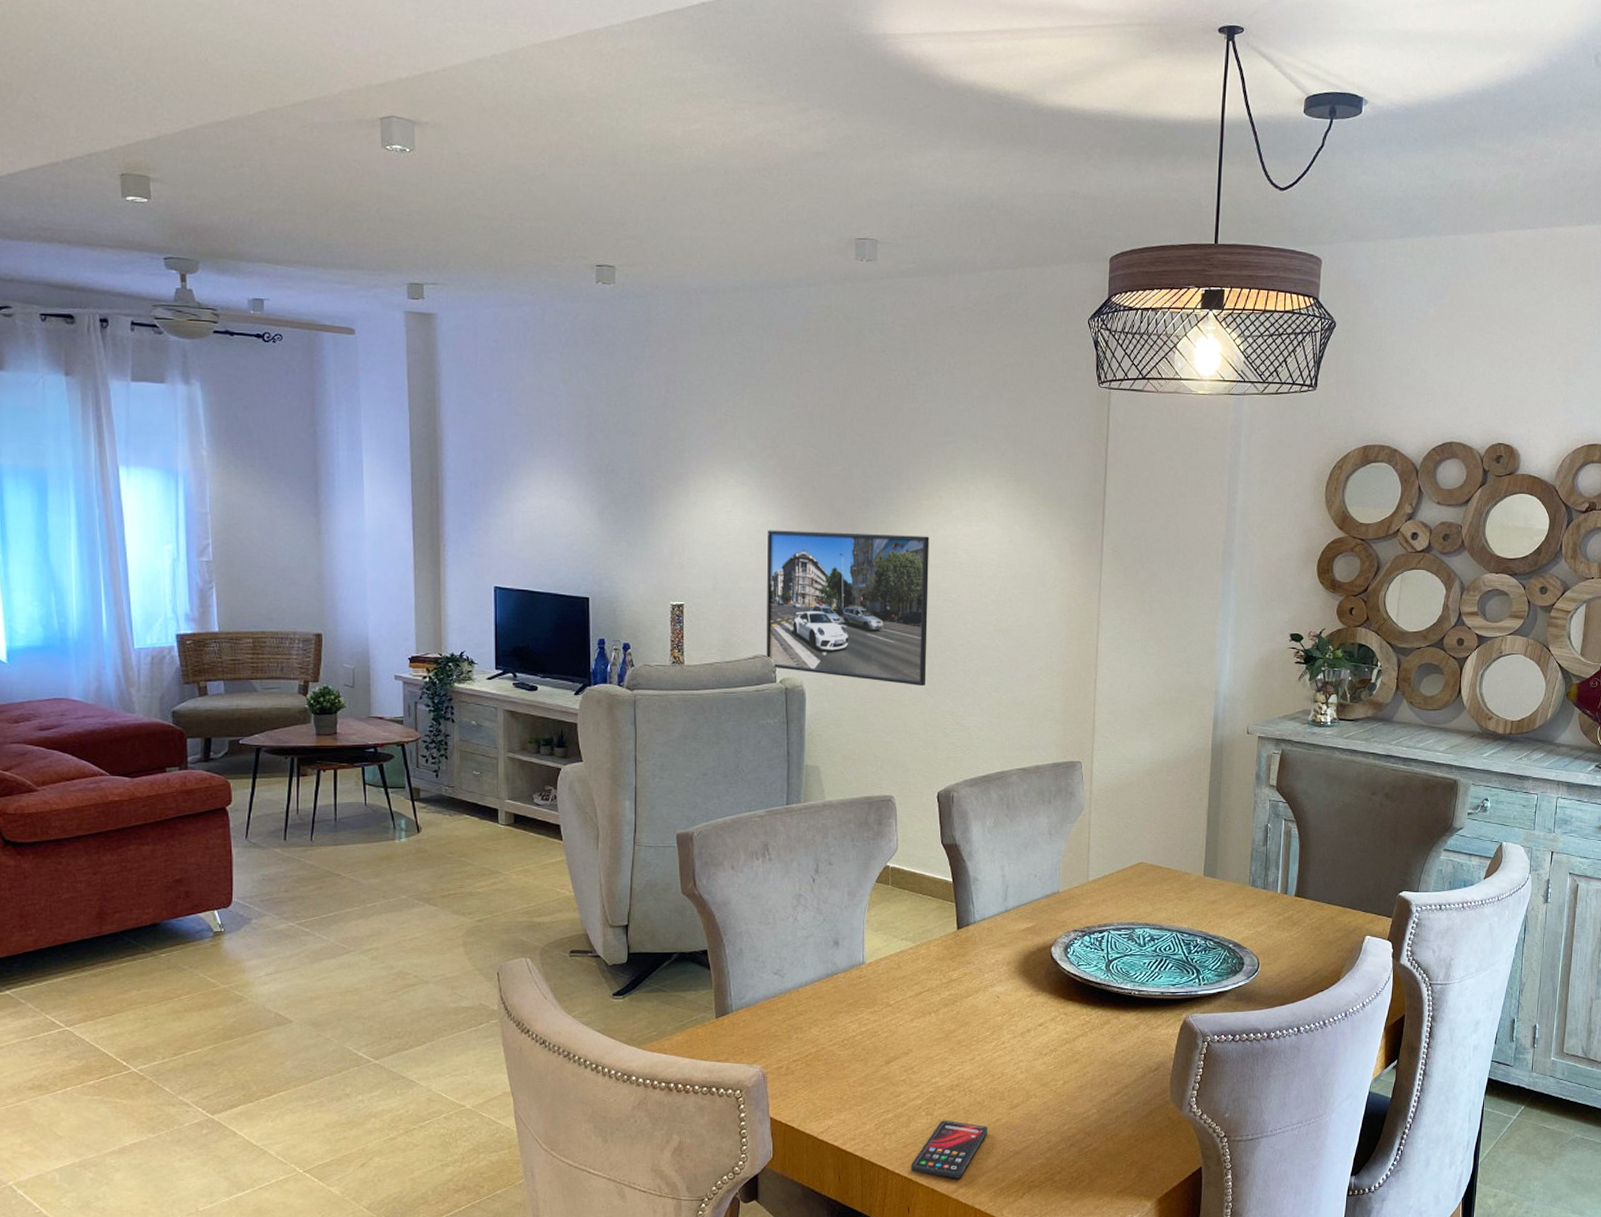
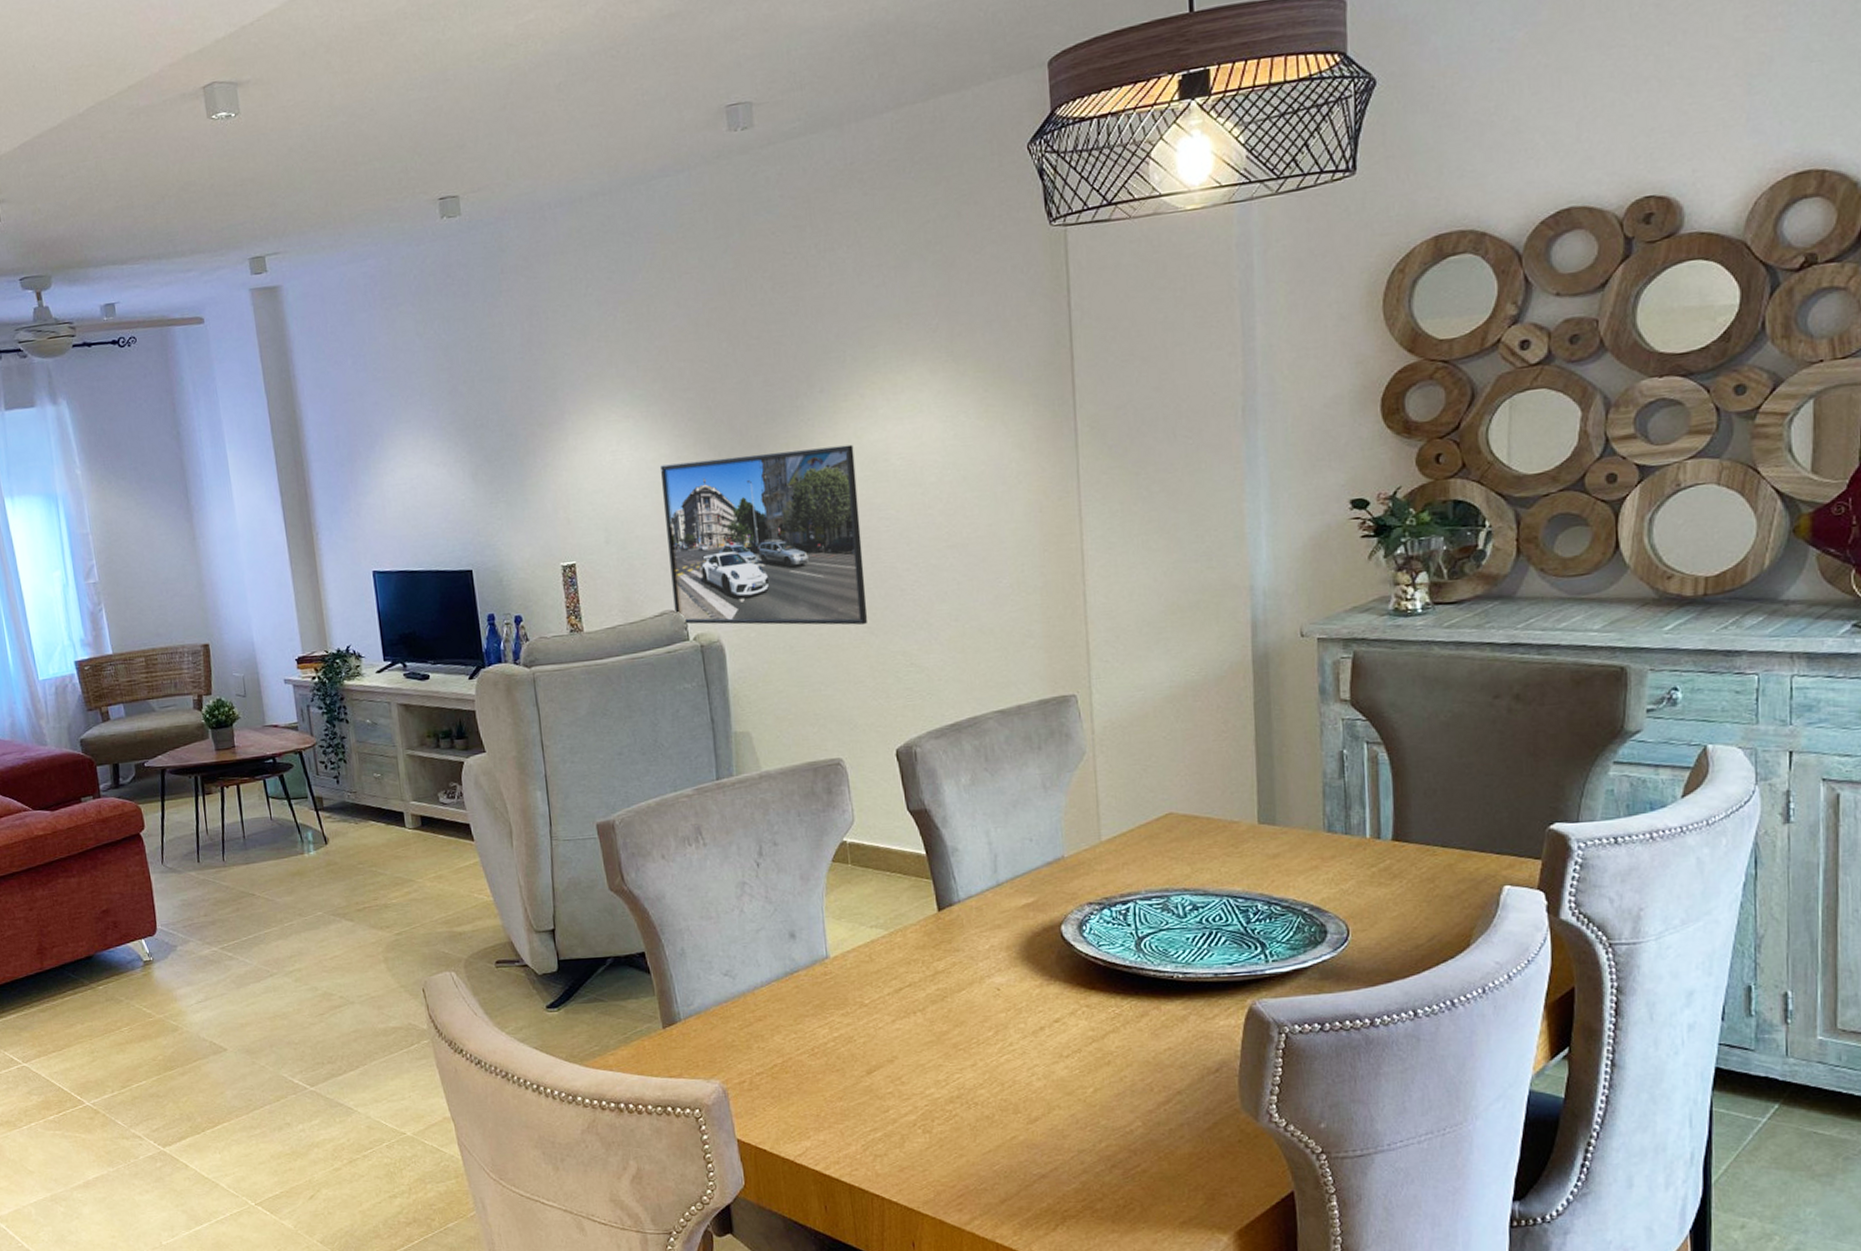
smartphone: present [911,1120,988,1179] -> none [911,1138,1003,1208]

